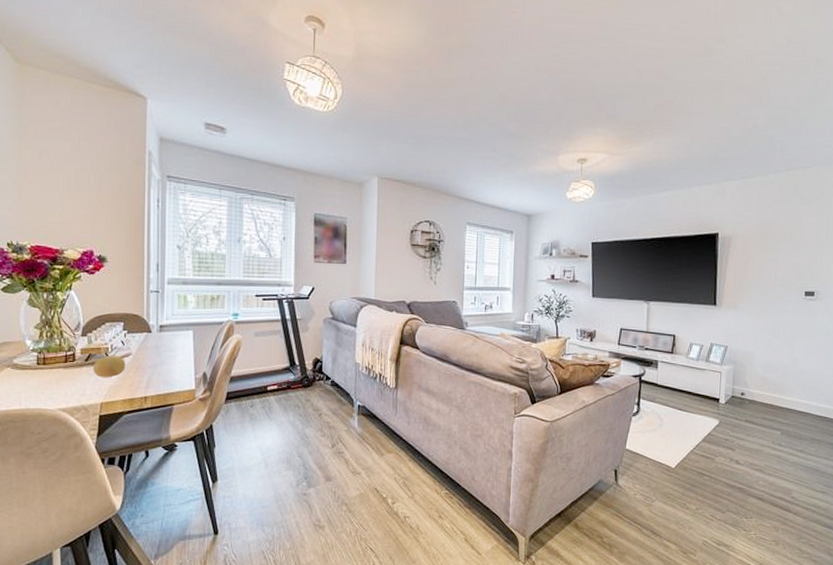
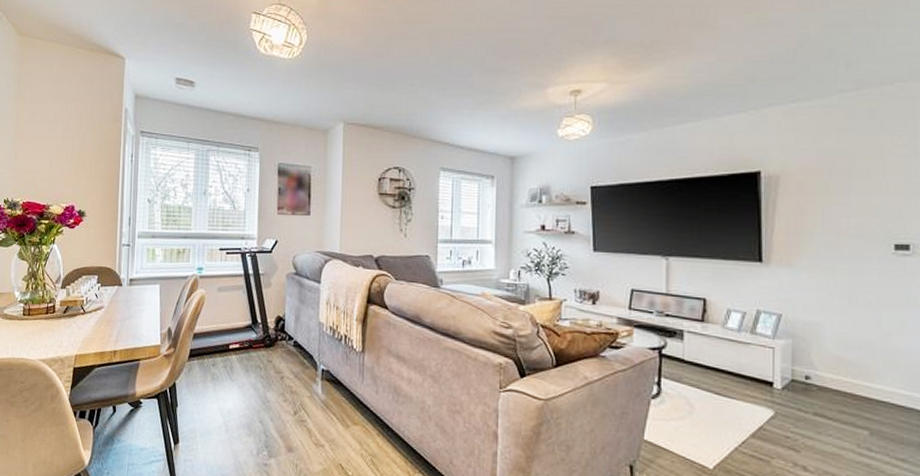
fruit: present [92,355,126,378] -> none [69,307,98,331]

